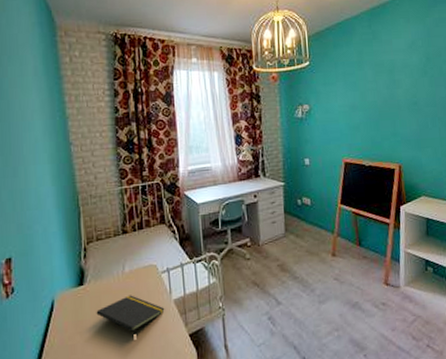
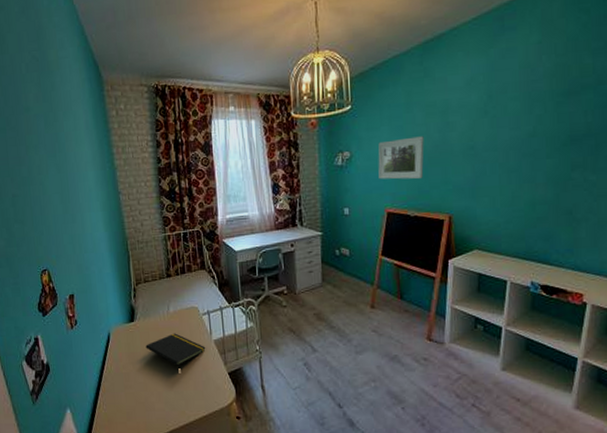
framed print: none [334,92,376,132] -> present [378,136,424,180]

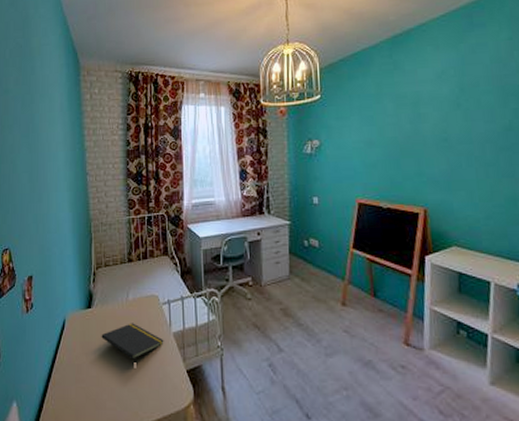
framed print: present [378,136,424,180] -> none [348,127,396,170]

